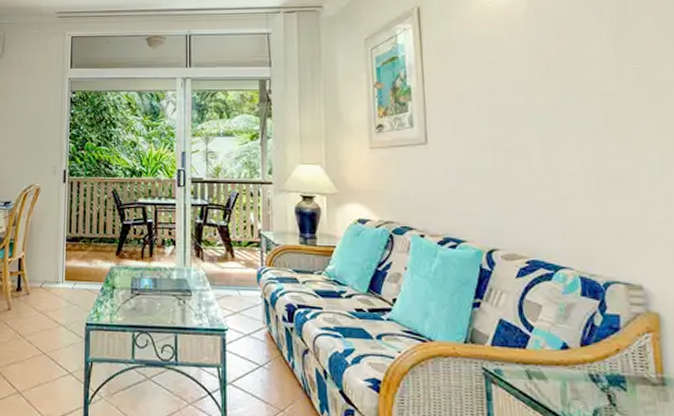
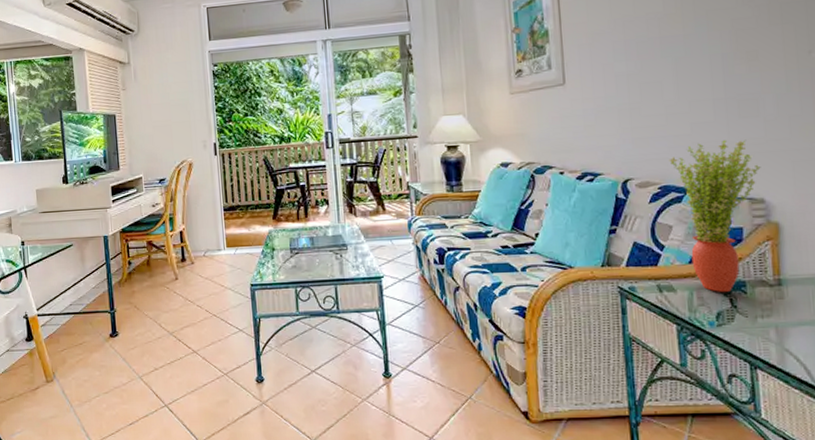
potted plant: none [537,217,637,387] -> present [669,139,761,292]

